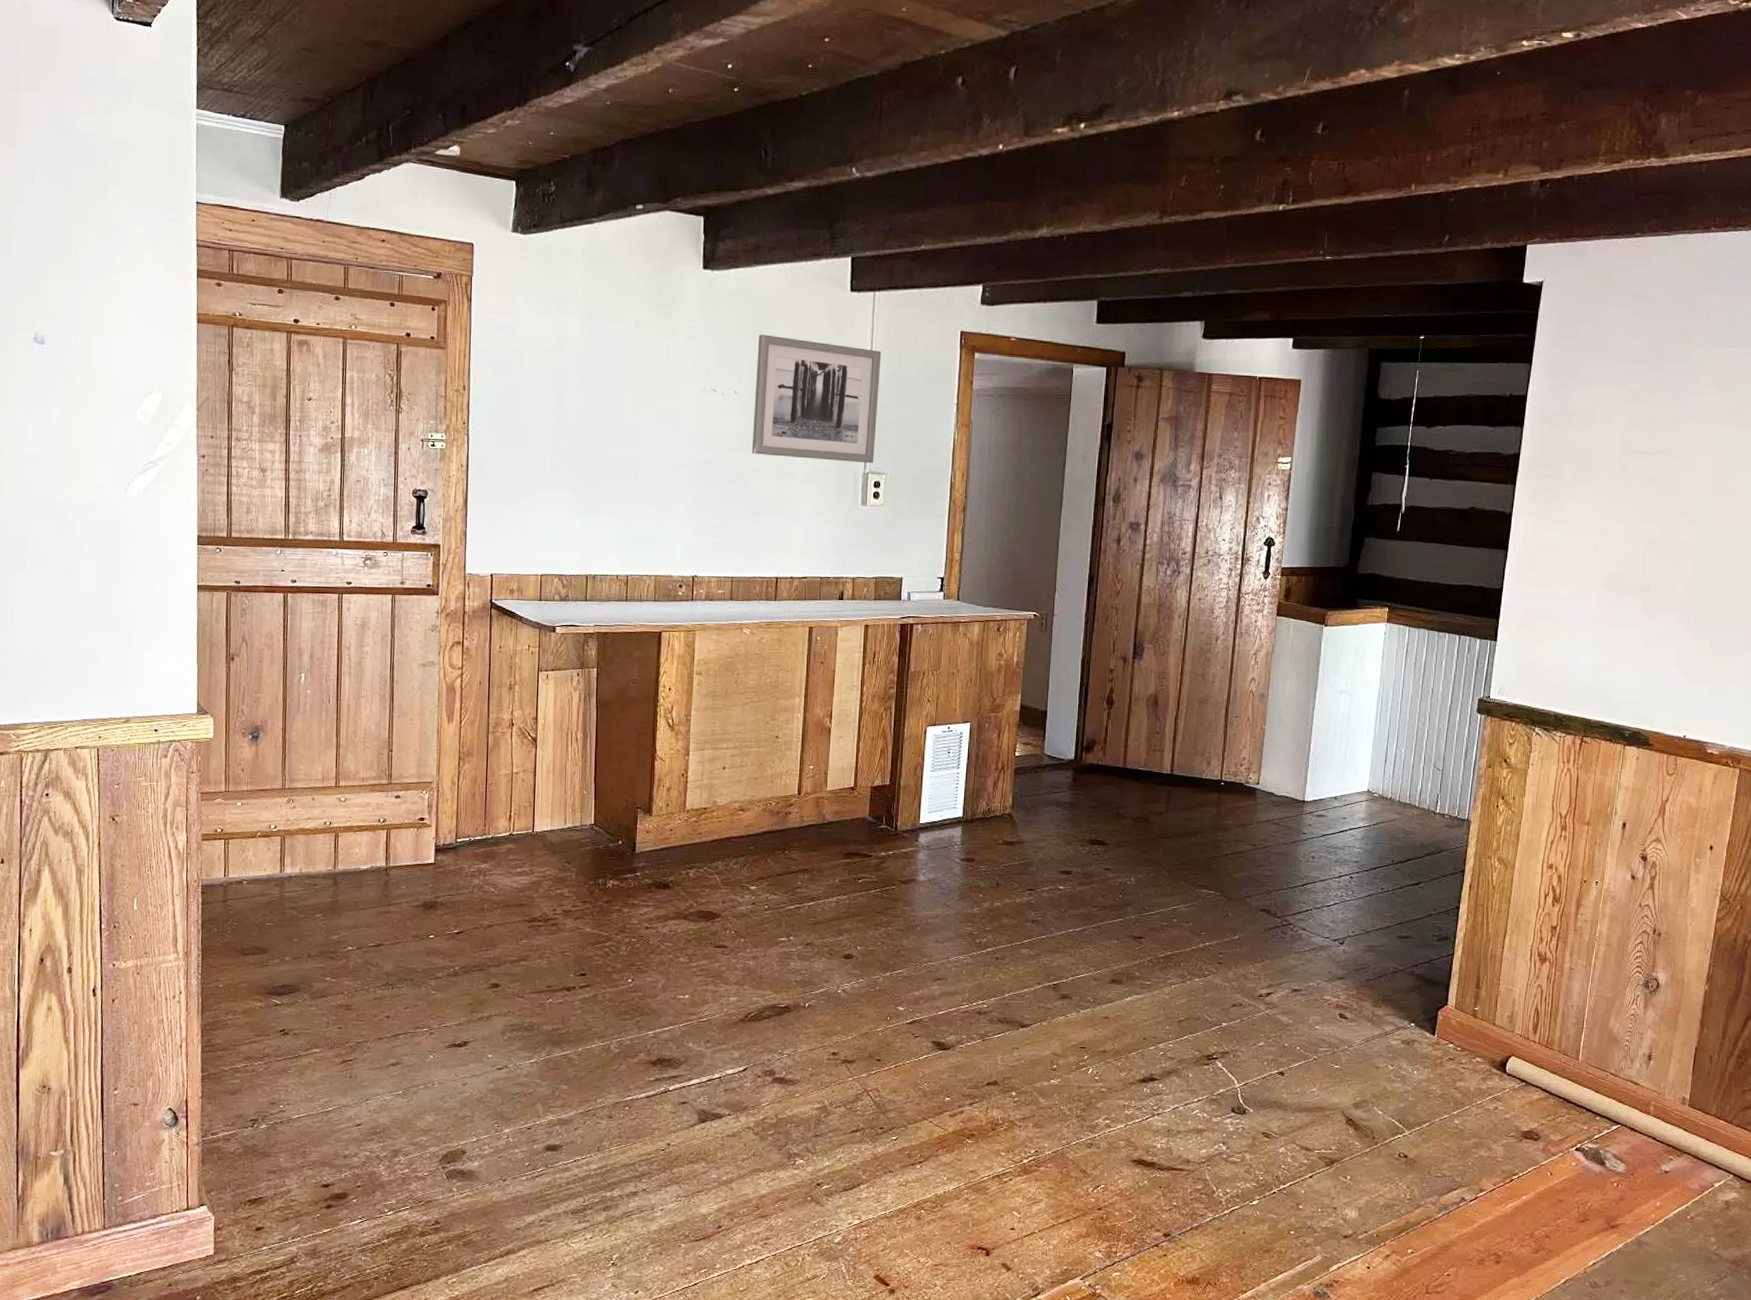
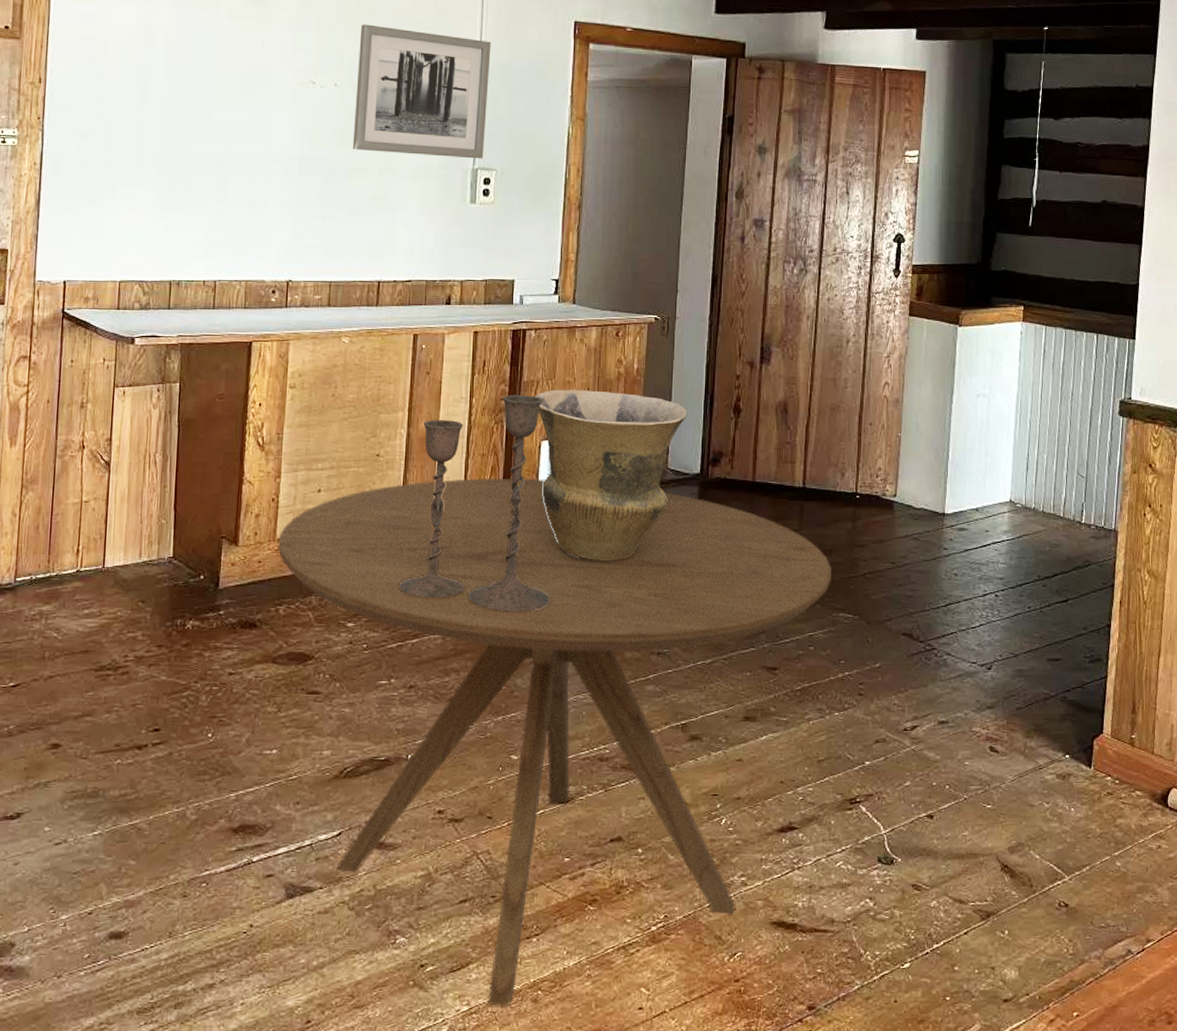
dining table: none [687,759,1197,1222] -> present [277,478,832,1007]
candlestick: none [796,684,934,881] -> present [398,395,550,612]
vase: none [921,680,1064,838] -> present [535,390,688,562]

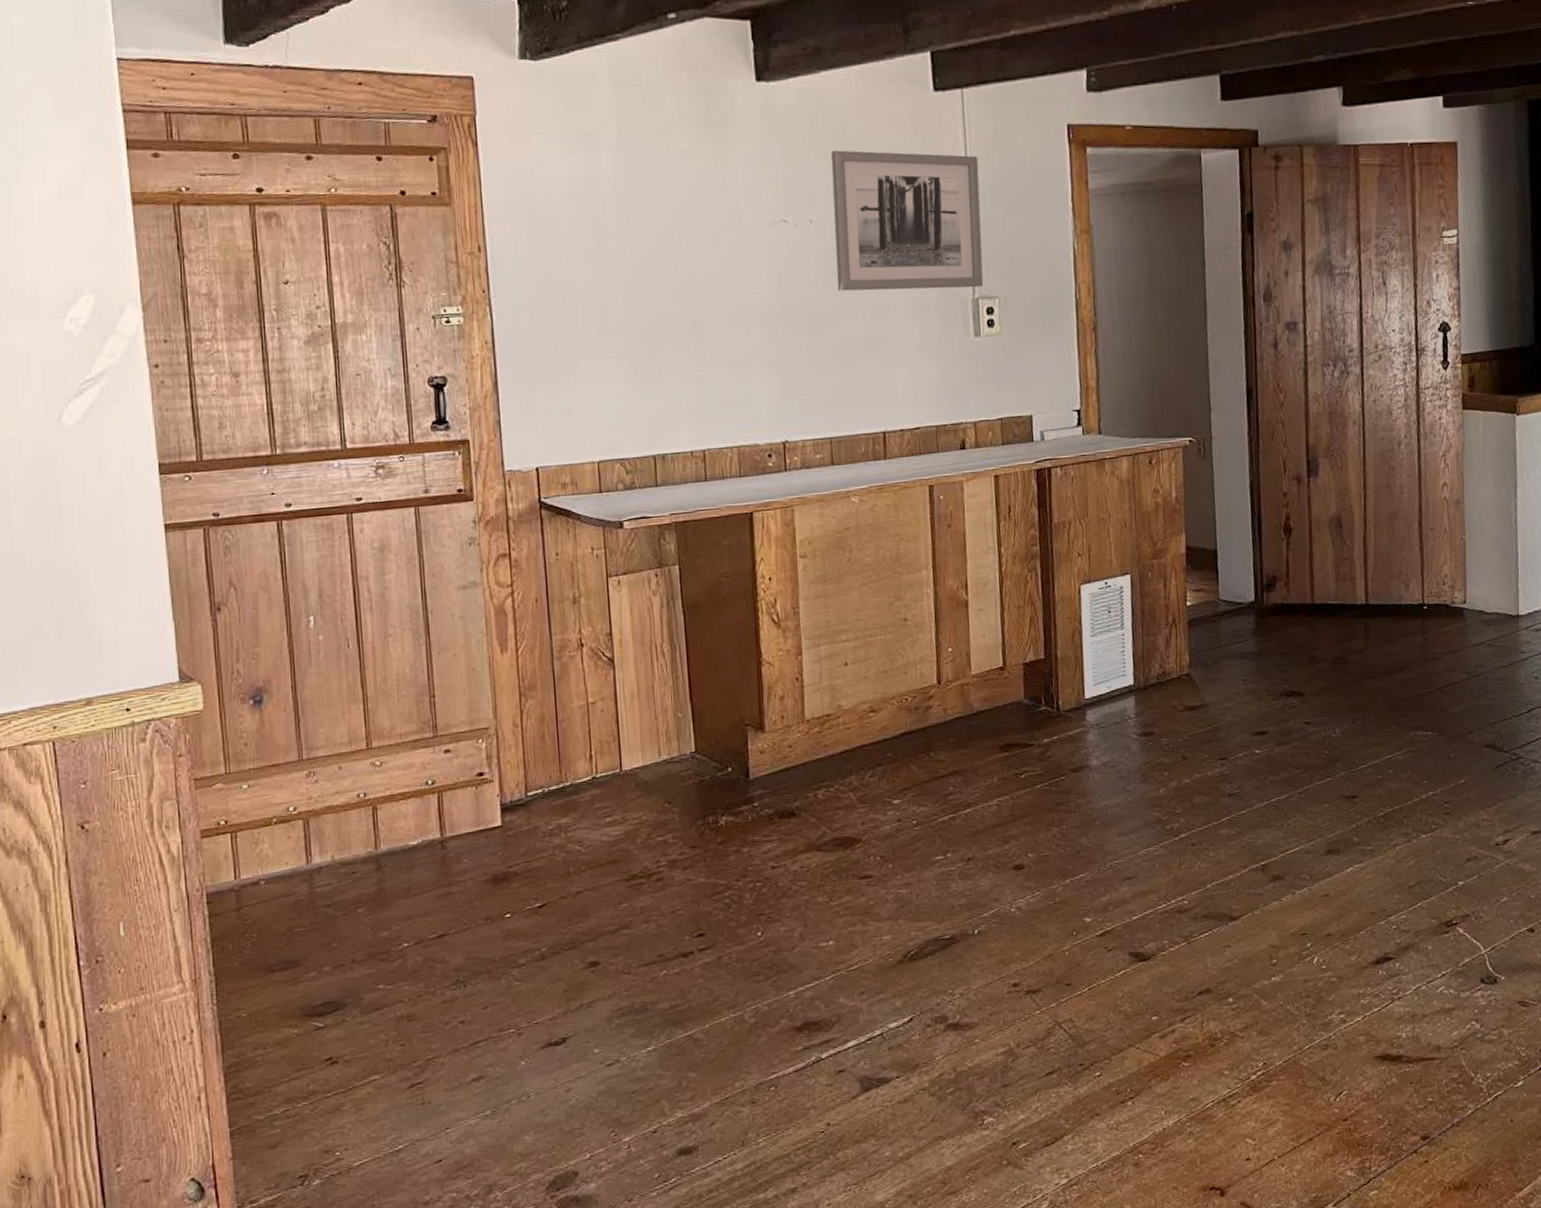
dining table: present [277,478,832,1007] -> none [808,624,1406,1175]
candlestick: present [398,395,550,612] -> none [944,537,1108,770]
vase: present [535,390,688,562] -> none [1068,524,1235,706]

